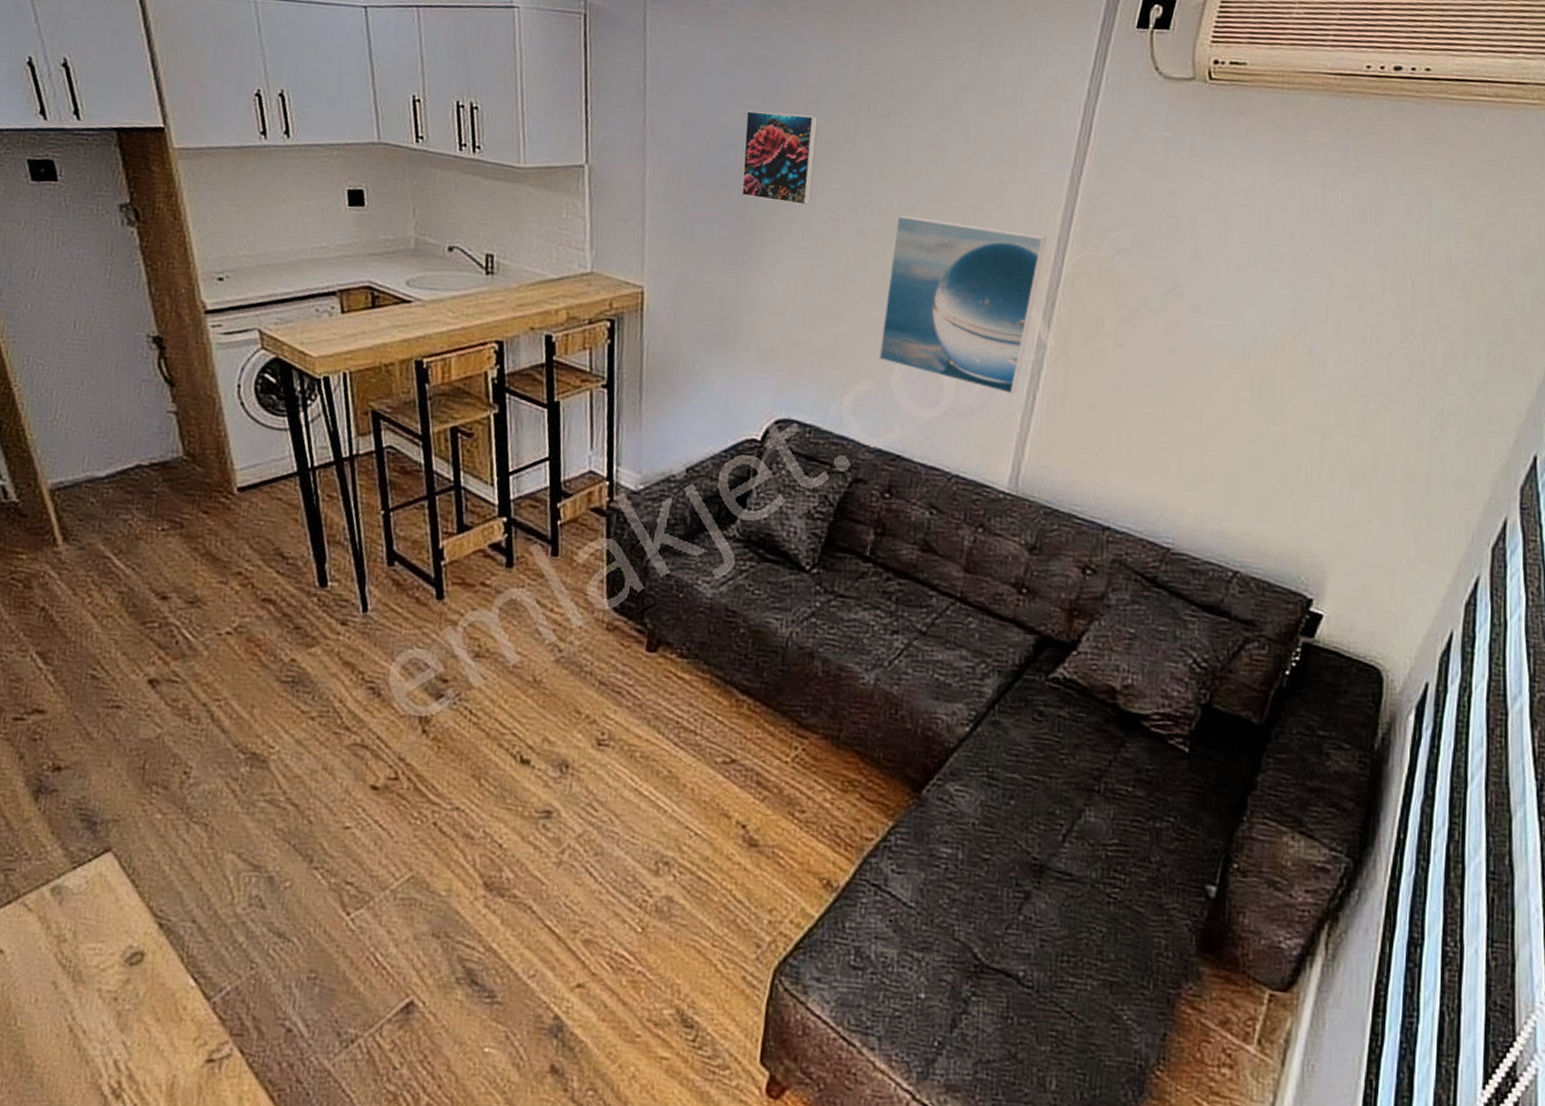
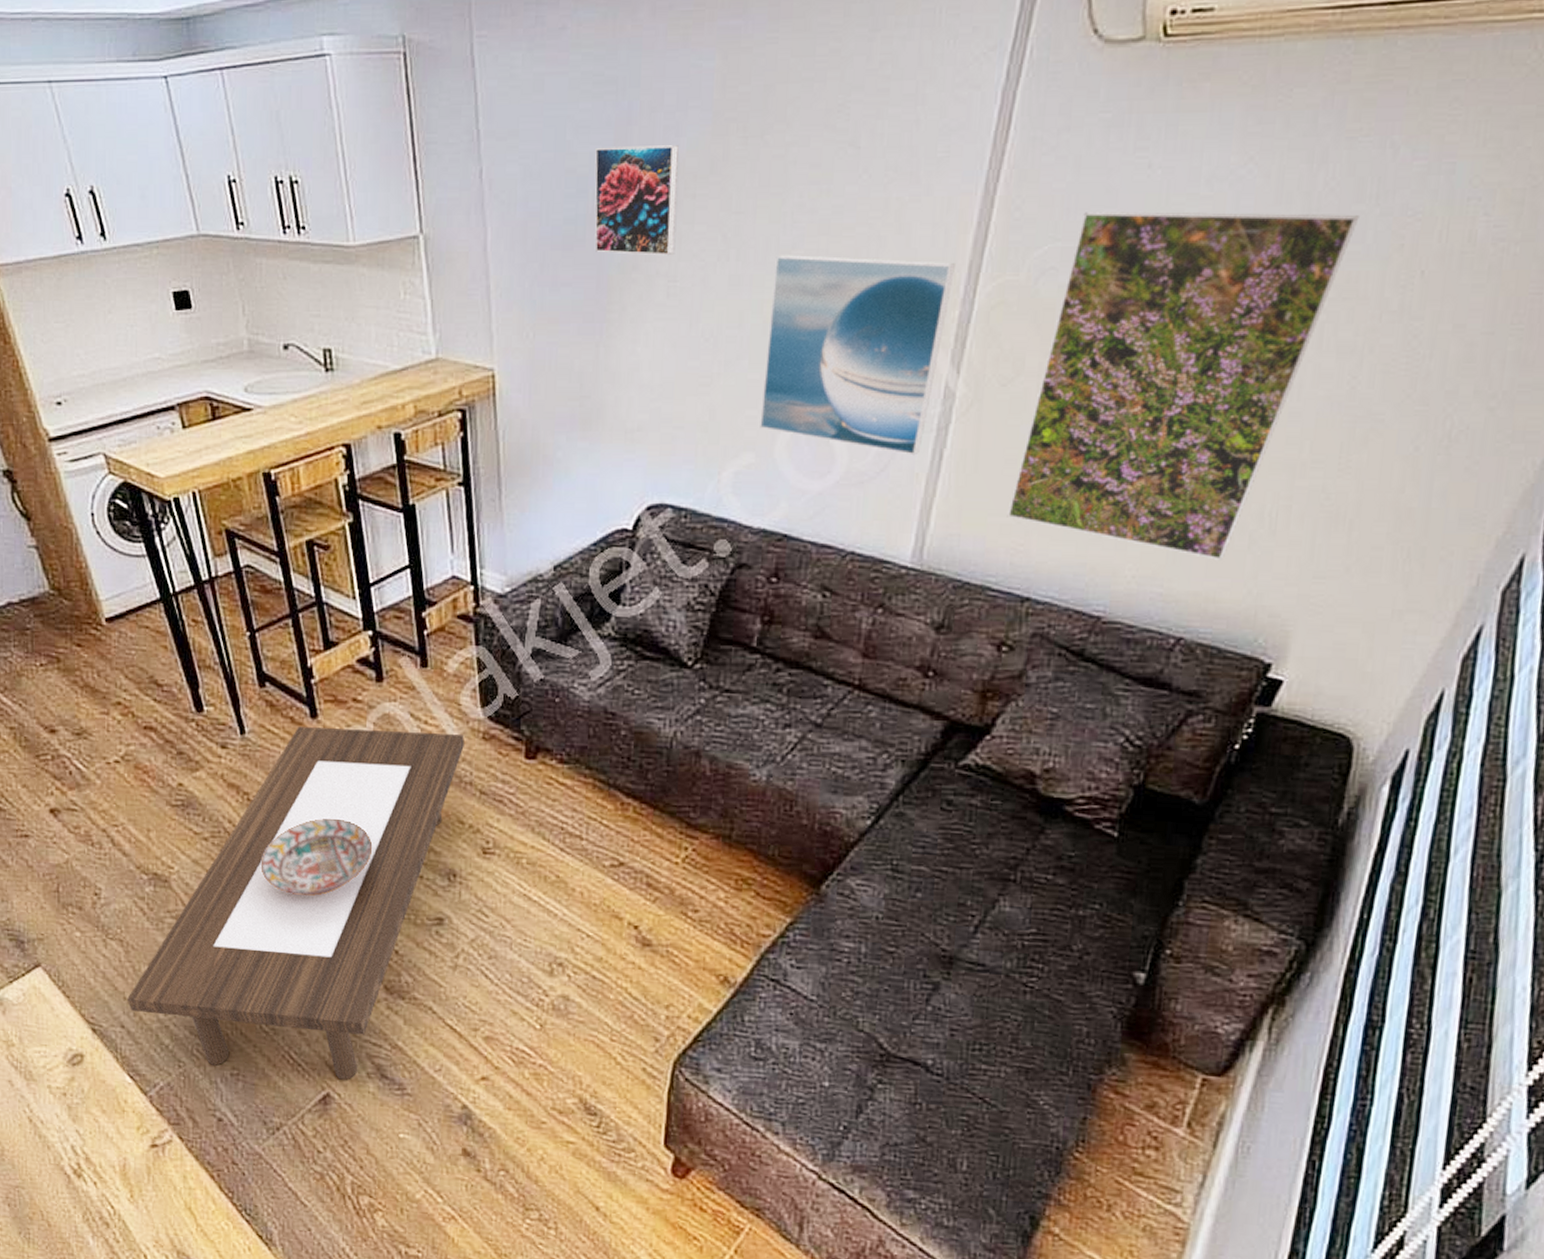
coffee table: none [203,607,588,986] -> present [127,727,464,1080]
decorative bowl: none [367,702,487,783] -> present [260,818,373,896]
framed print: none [1090,207,1363,505] -> present [1007,211,1360,560]

